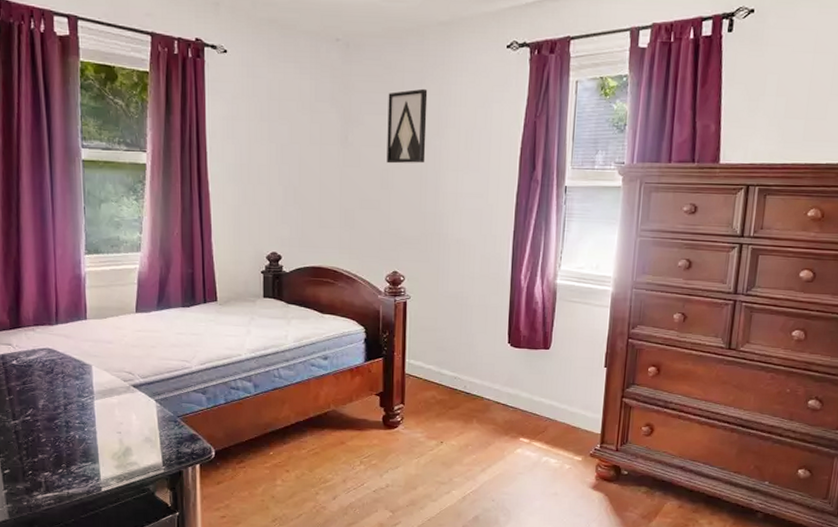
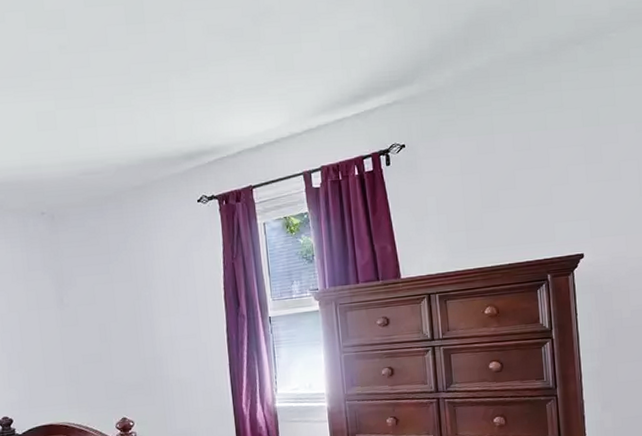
wall art: present [386,88,428,164] -> none [96,246,138,319]

